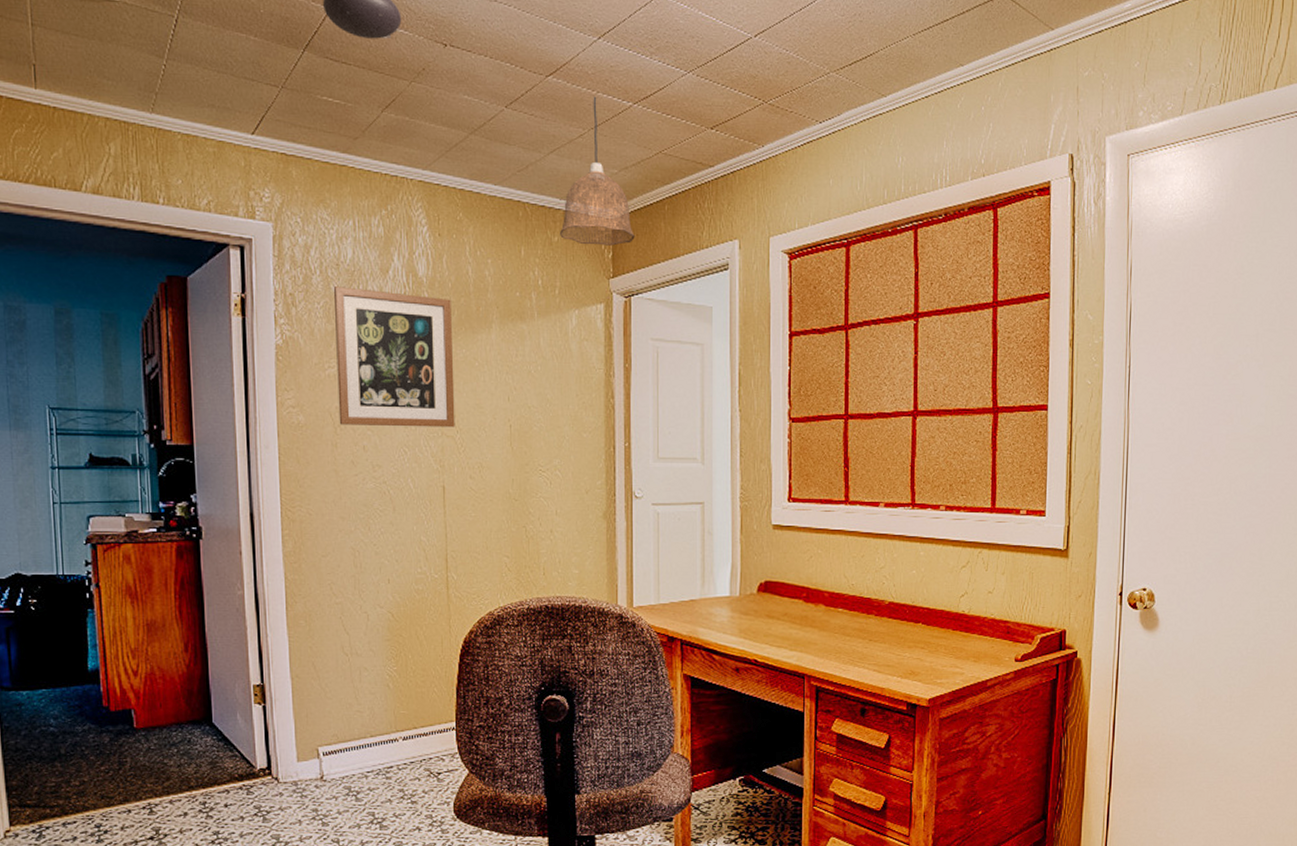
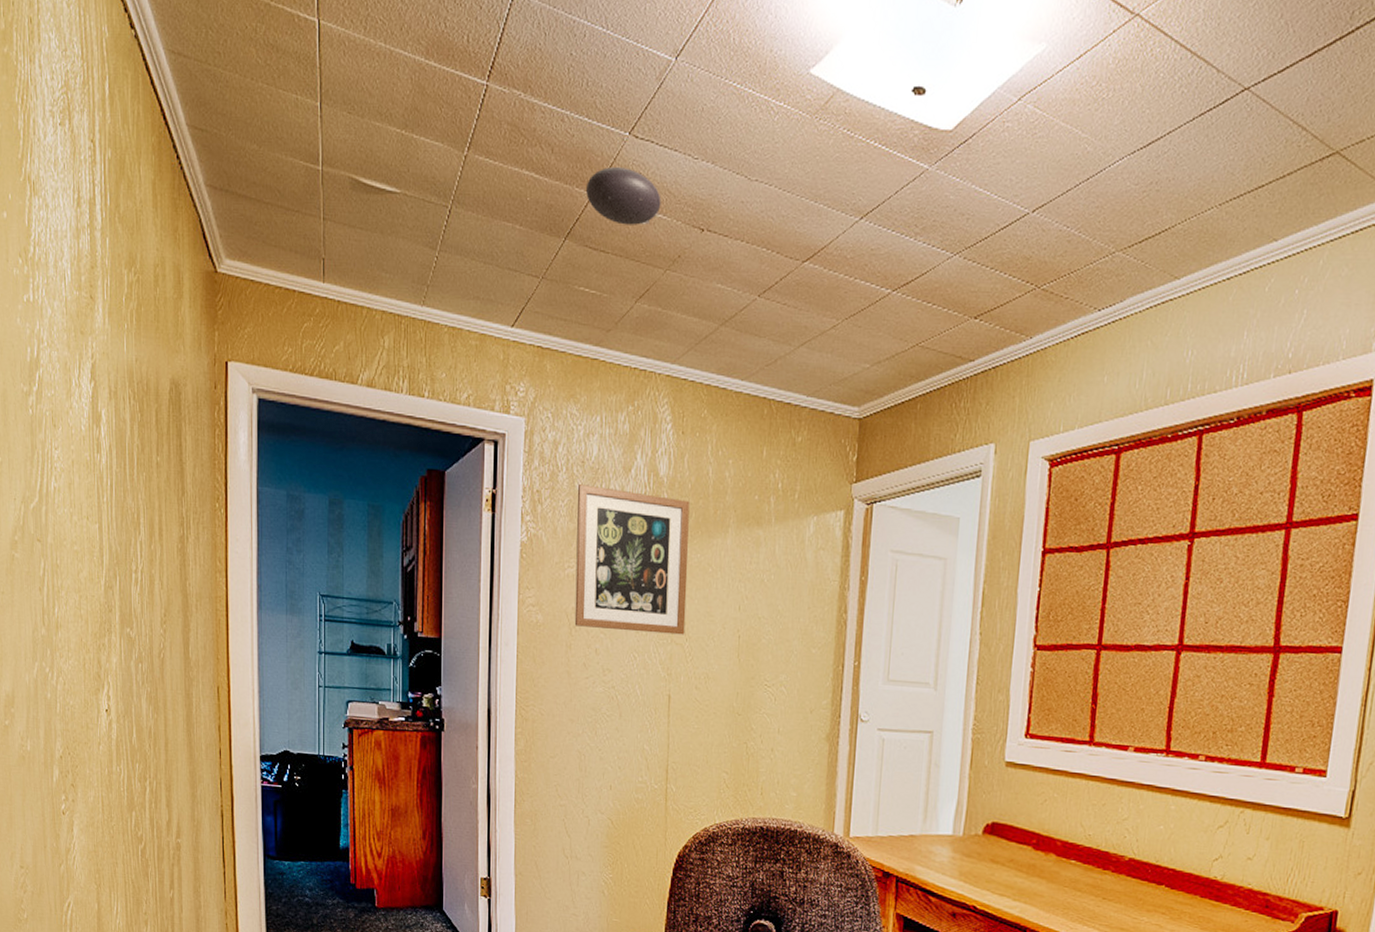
pendant lamp: present [560,96,635,246] -> none [804,283,883,448]

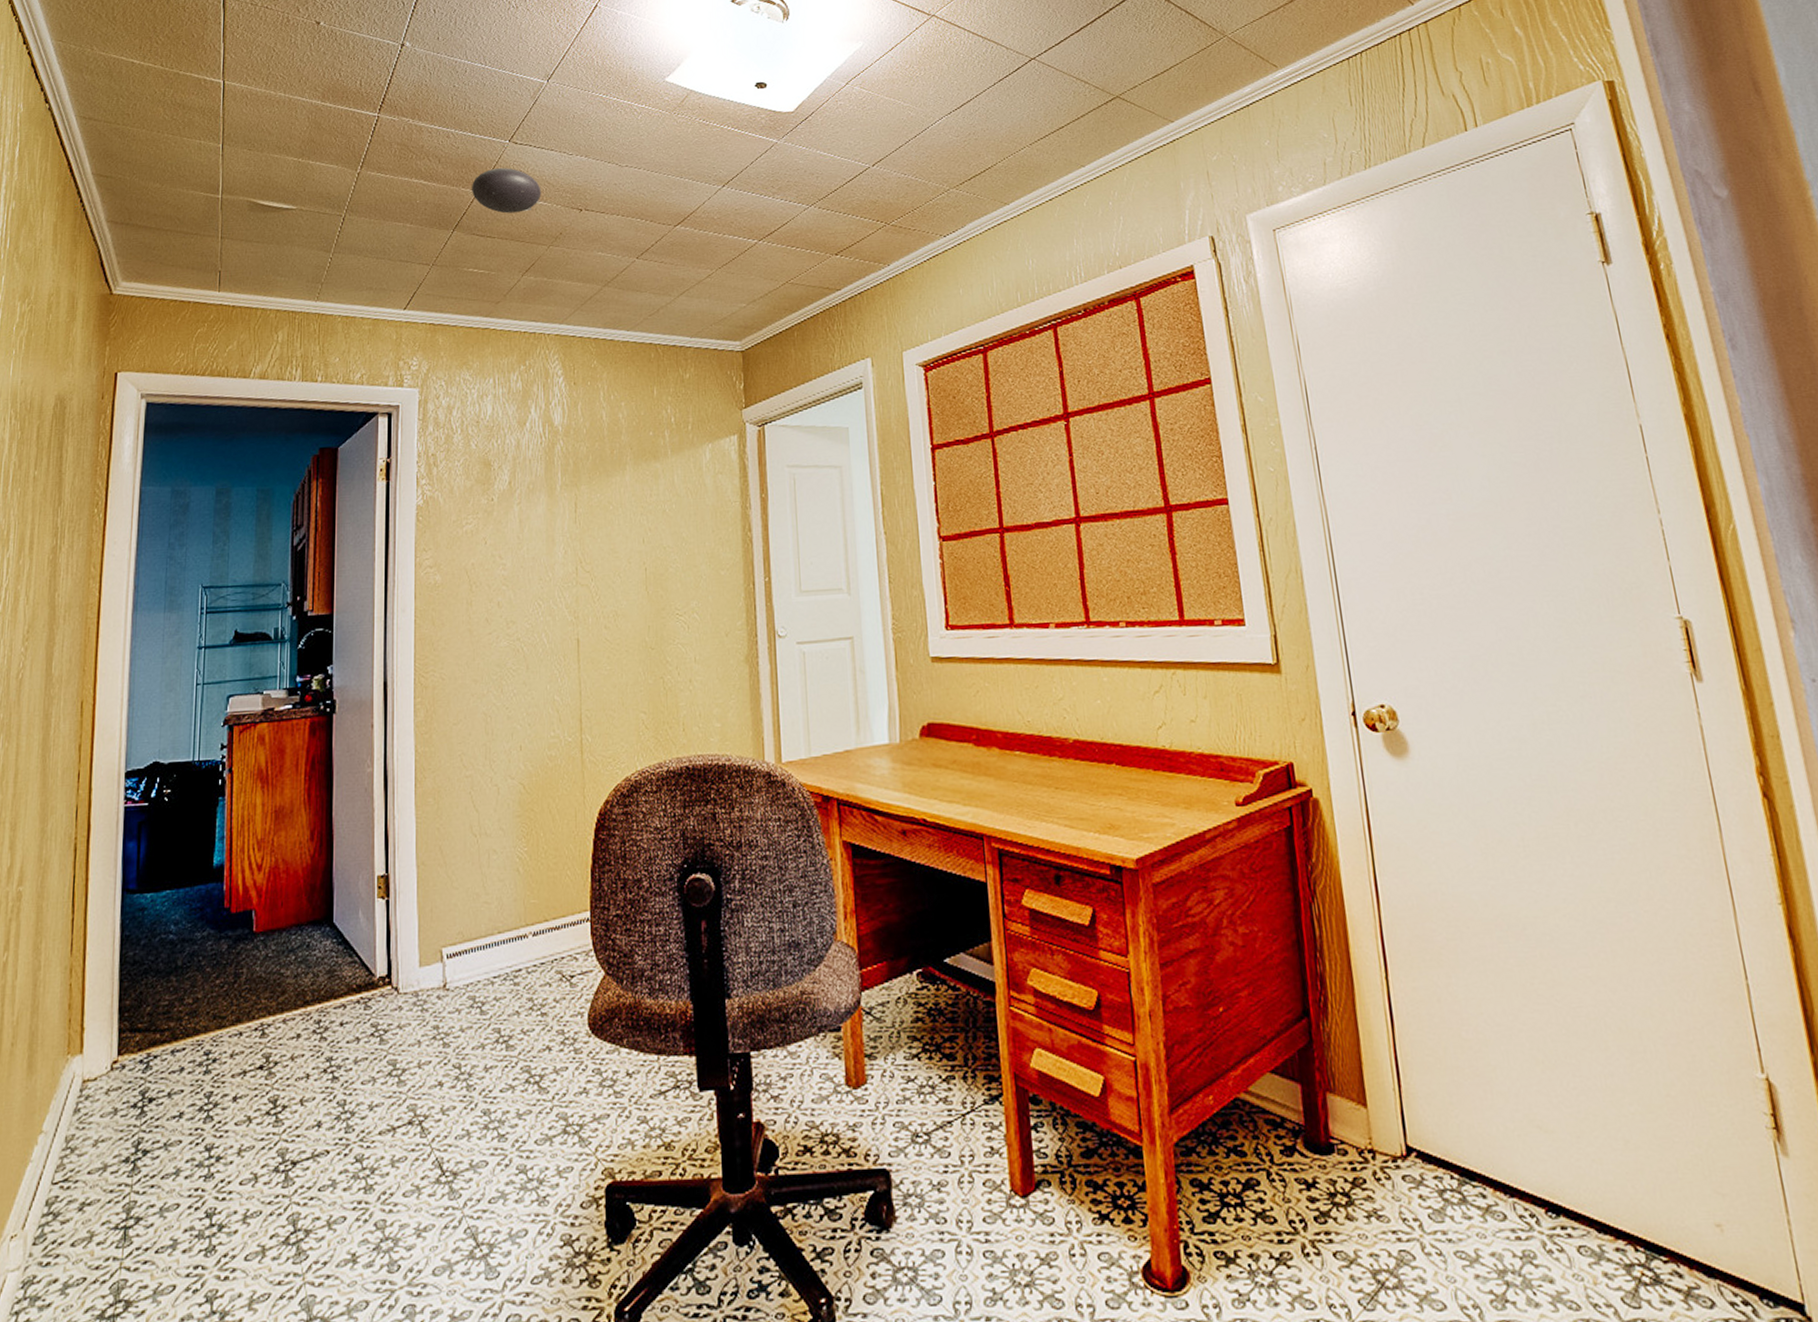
wall art: present [574,484,690,635] -> none [473,442,590,582]

